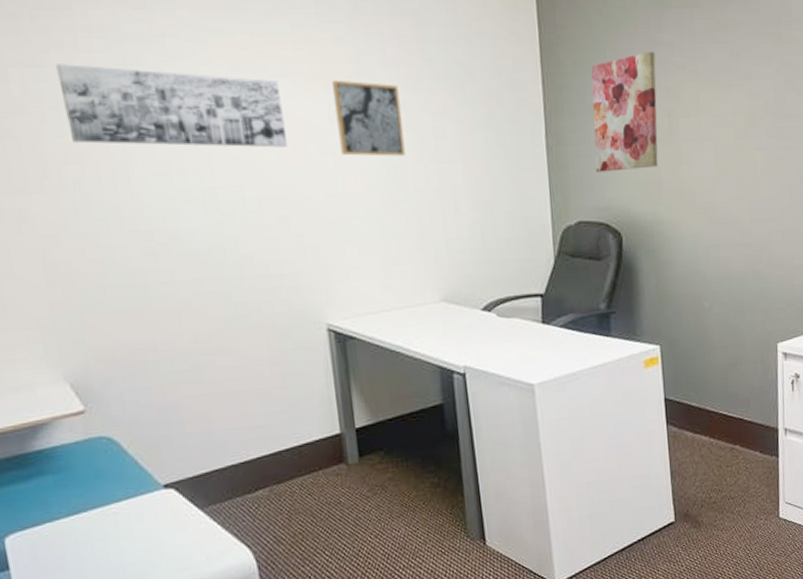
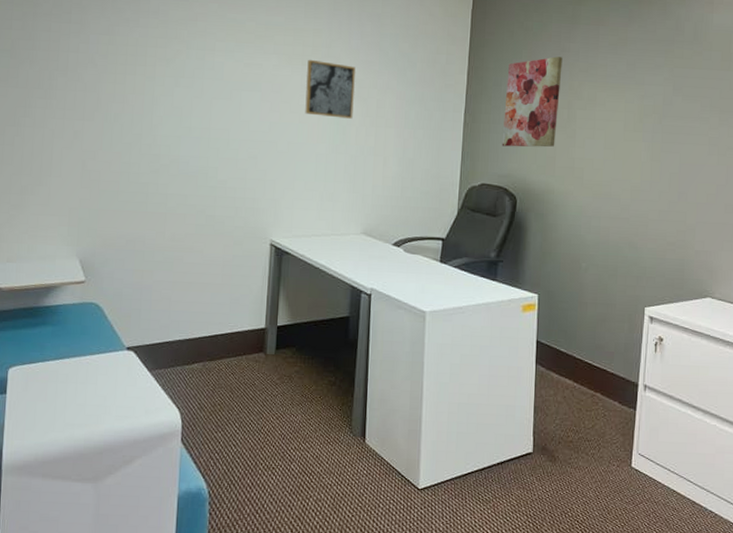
wall art: present [56,64,287,148] -> none [120,34,269,105]

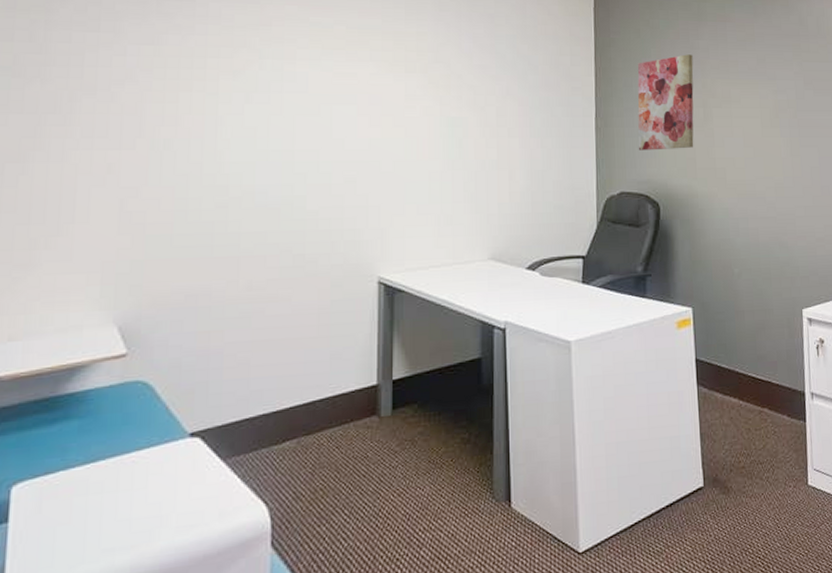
wall art: present [305,59,356,119] -> none [412,65,470,130]

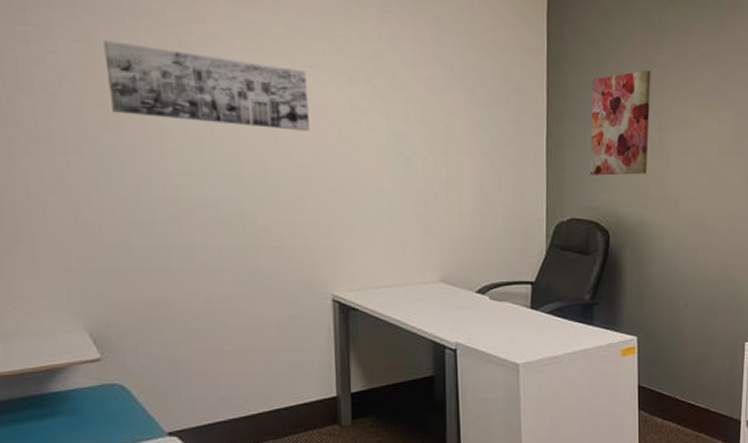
wall art: none [170,43,365,119] -> present [103,41,309,131]

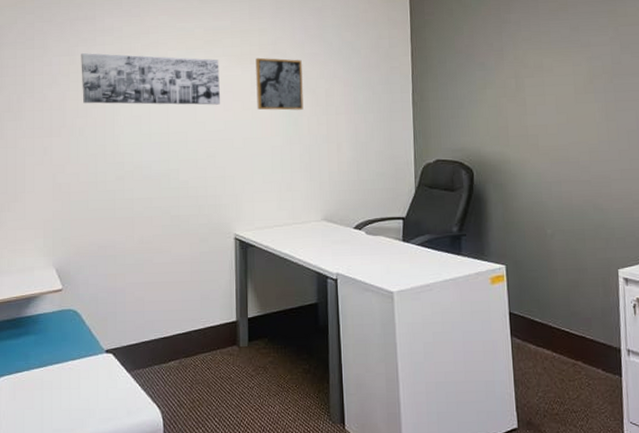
wall art: none [355,74,417,147] -> present [256,57,304,111]
wall art: present [590,70,651,176] -> none [451,28,506,121]

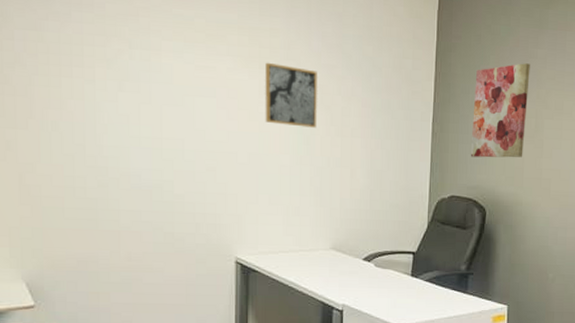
wall art: present [81,53,220,105] -> none [52,30,223,112]
wall art: none [451,28,506,121] -> present [470,63,530,158]

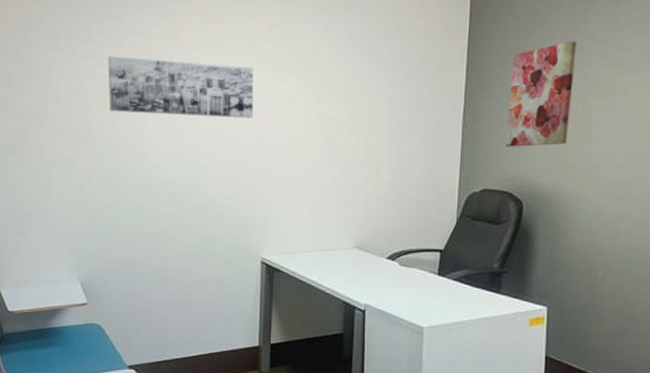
wall art: none [52,30,223,112] -> present [108,56,254,118]
wall art: present [265,62,317,128] -> none [292,67,344,128]

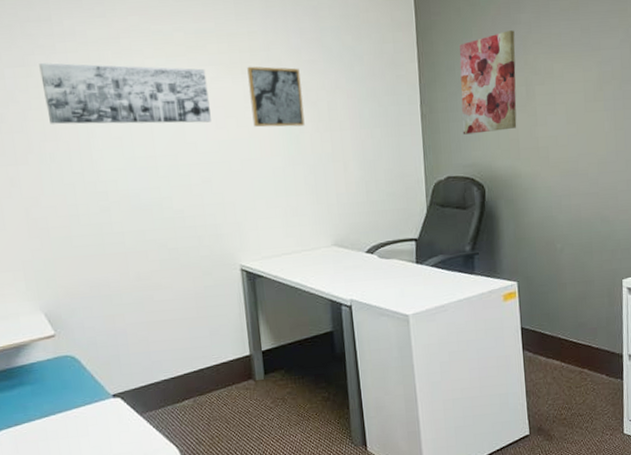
wall art: none [292,67,344,128] -> present [247,66,305,128]

